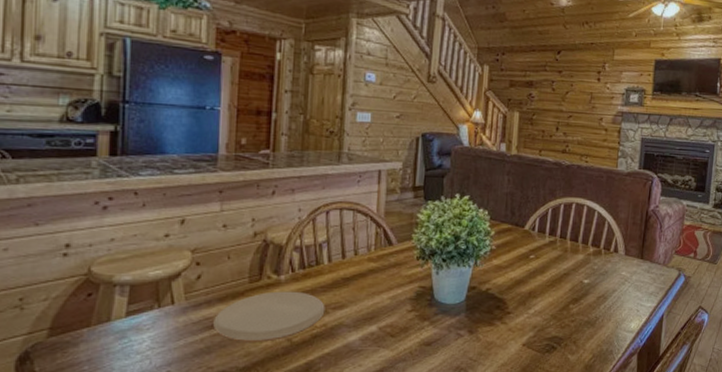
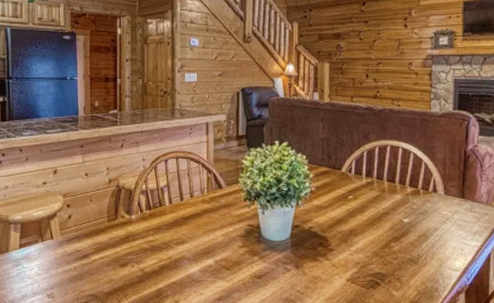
plate: present [213,291,325,342] -> none [83,228,169,271]

